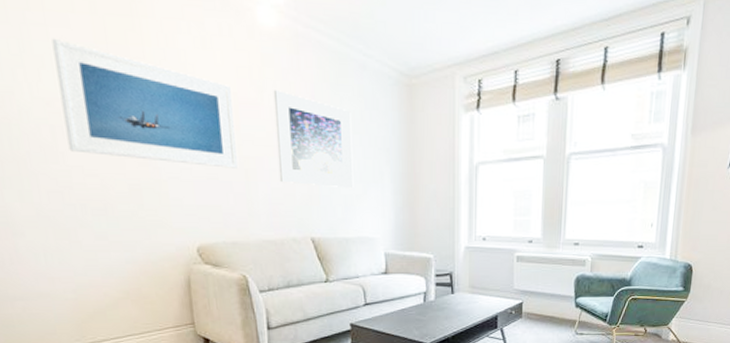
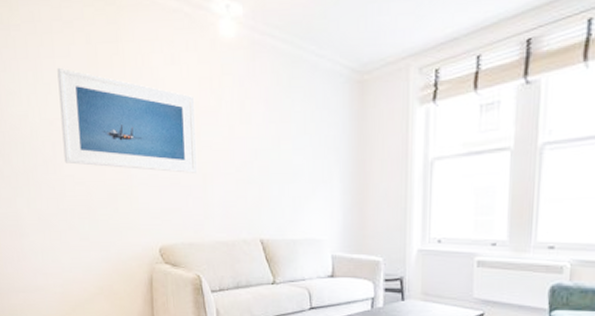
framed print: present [273,90,354,189] -> none [230,97,303,190]

